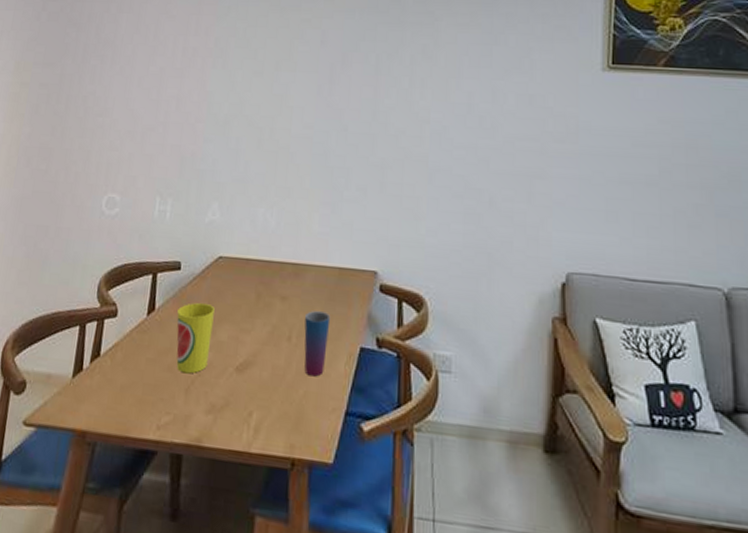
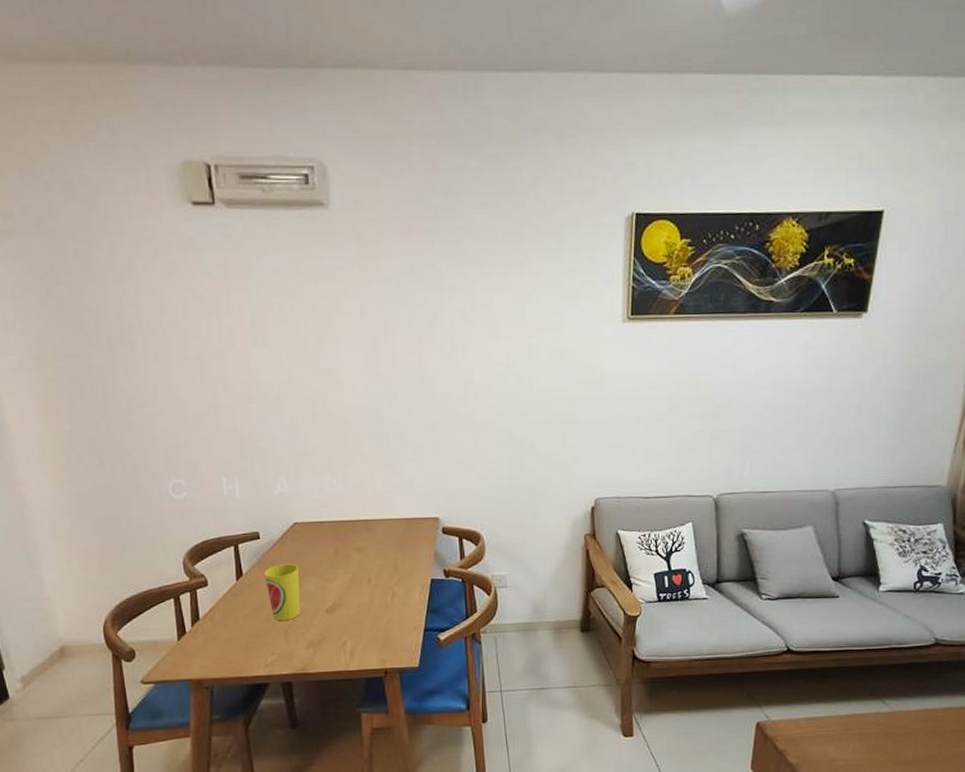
cup: present [304,311,331,377] -> none [381,556,403,607]

